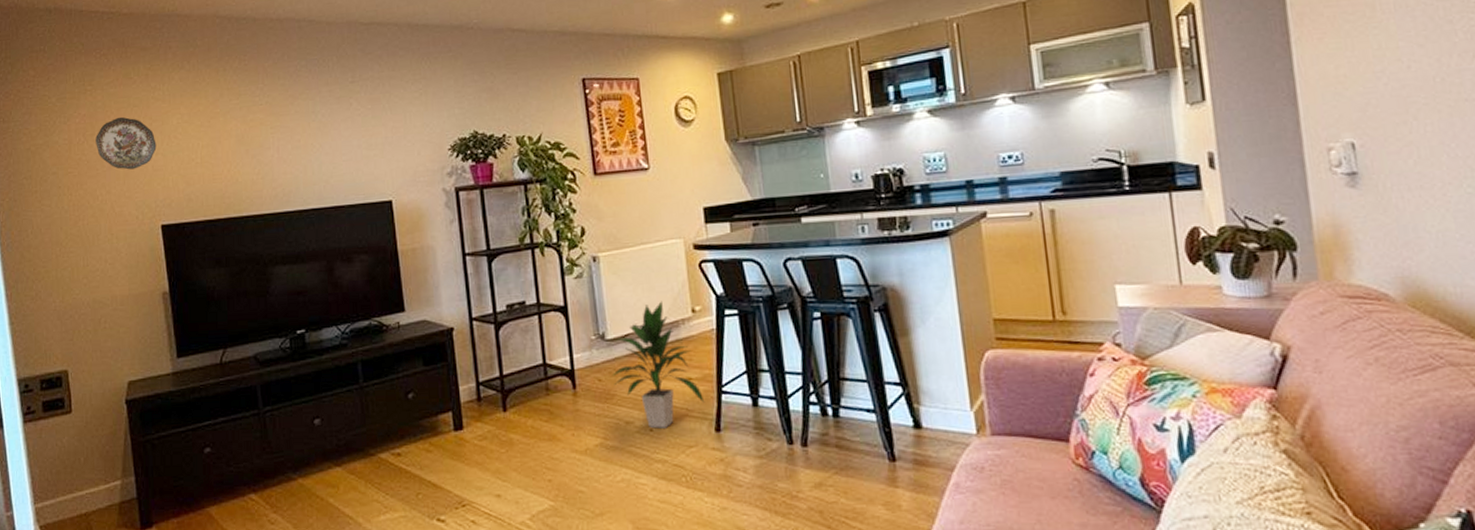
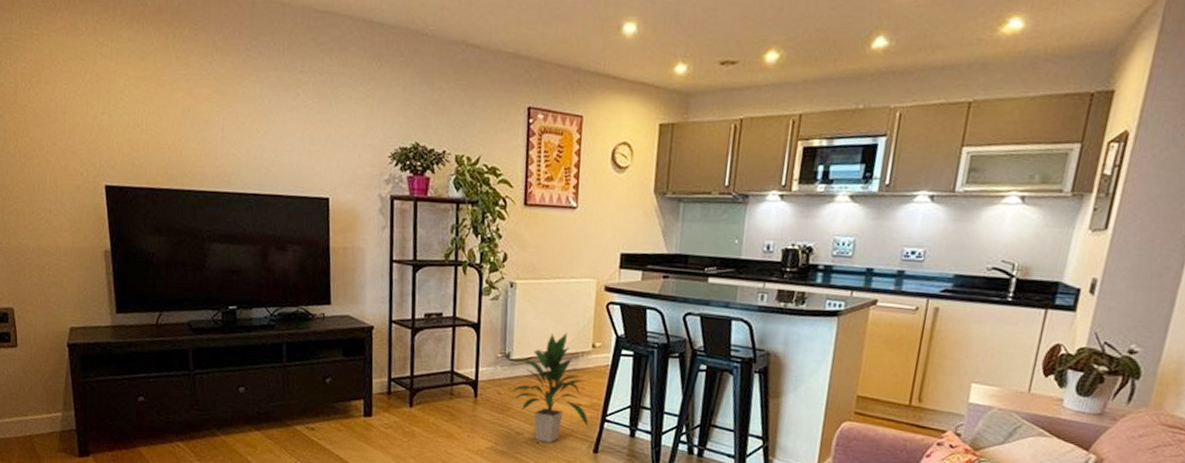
decorative plate: present [96,116,157,170] -> none [42,68,103,125]

